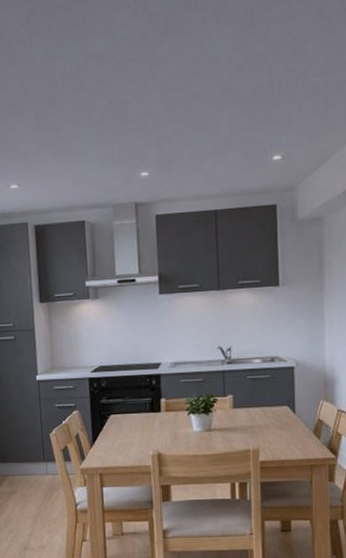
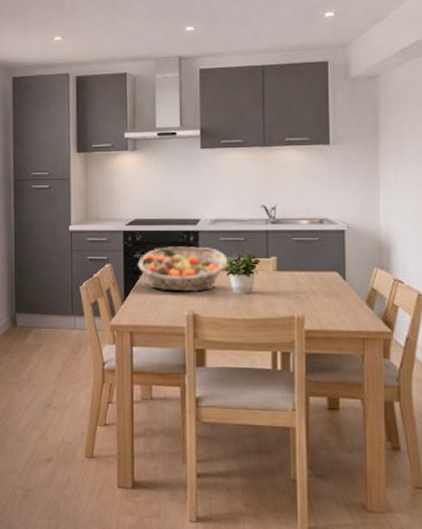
fruit basket: none [103,389,189,433] -> present [137,246,228,292]

